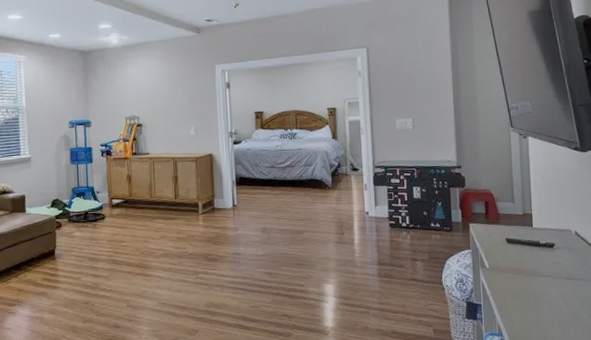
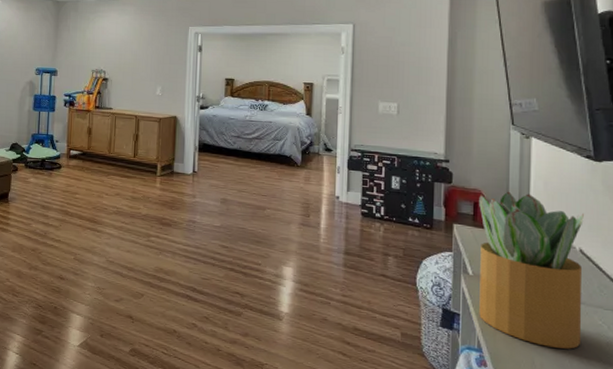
potted plant: none [489,188,583,322] -> present [479,191,585,349]

